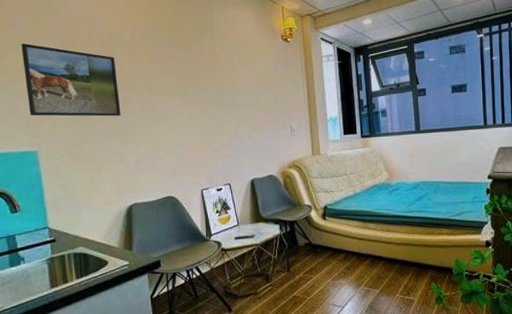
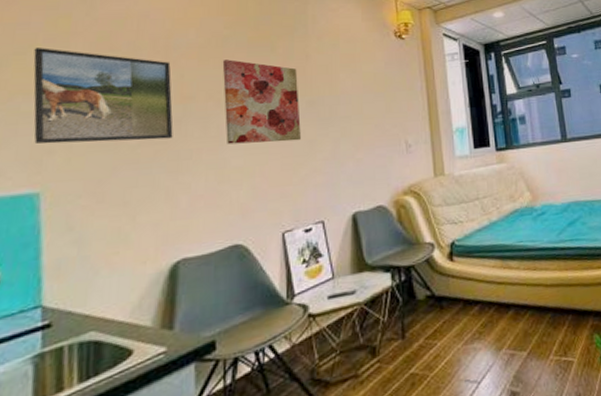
wall art: none [151,56,212,123] -> present [222,59,301,145]

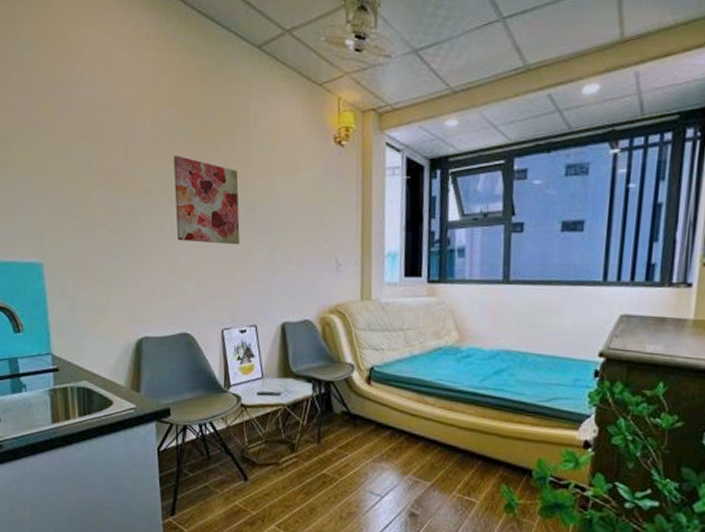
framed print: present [33,48,173,144] -> none [29,132,135,229]

